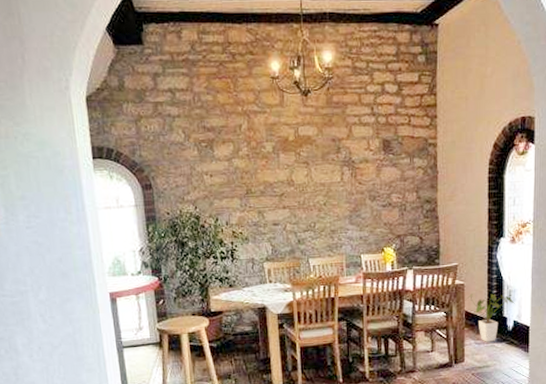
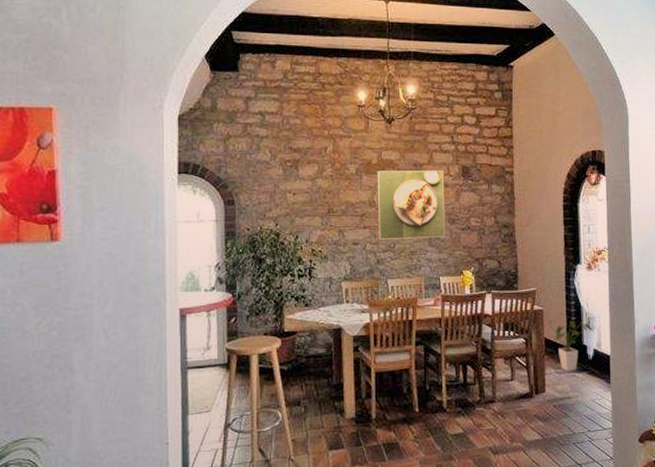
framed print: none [294,145,366,219] -> present [377,171,446,240]

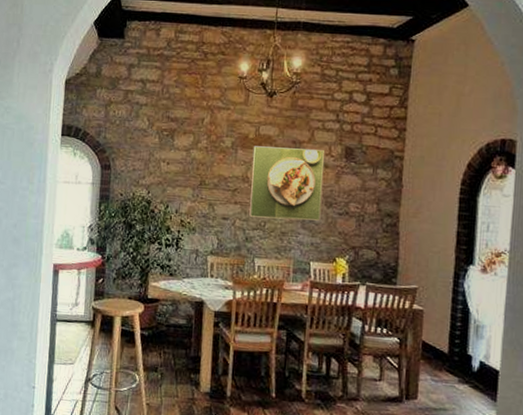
house plant: present [545,320,594,371] -> none [424,322,483,382]

